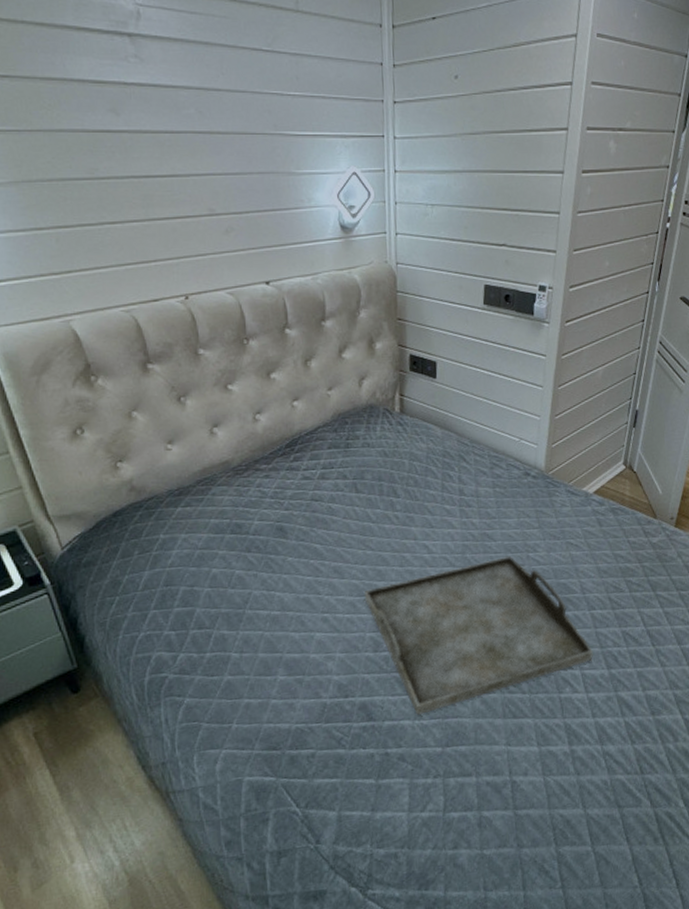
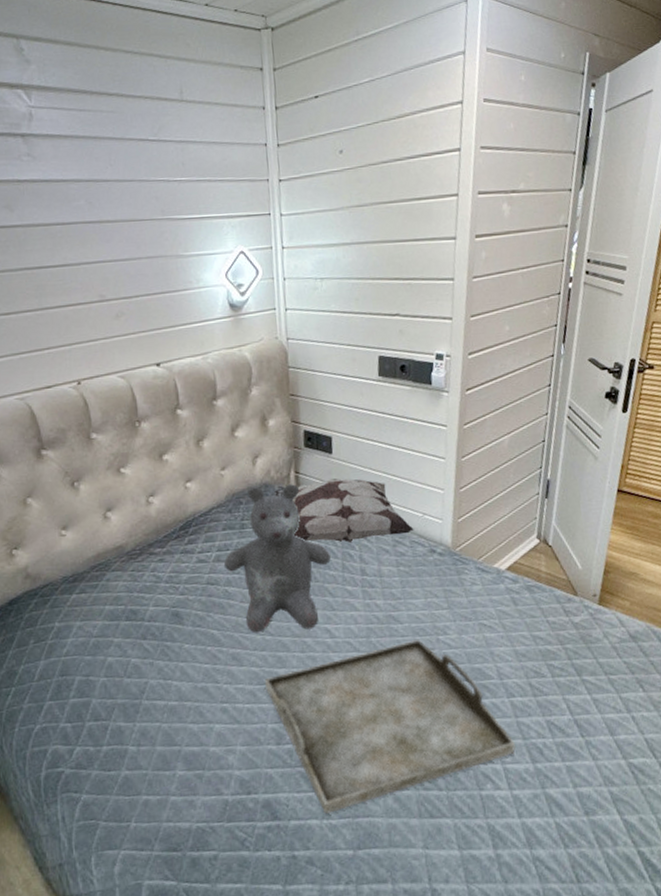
teddy bear: none [327,406,431,548] -> present [223,484,331,634]
decorative pillow: none [379,402,511,465] -> present [275,478,414,544]

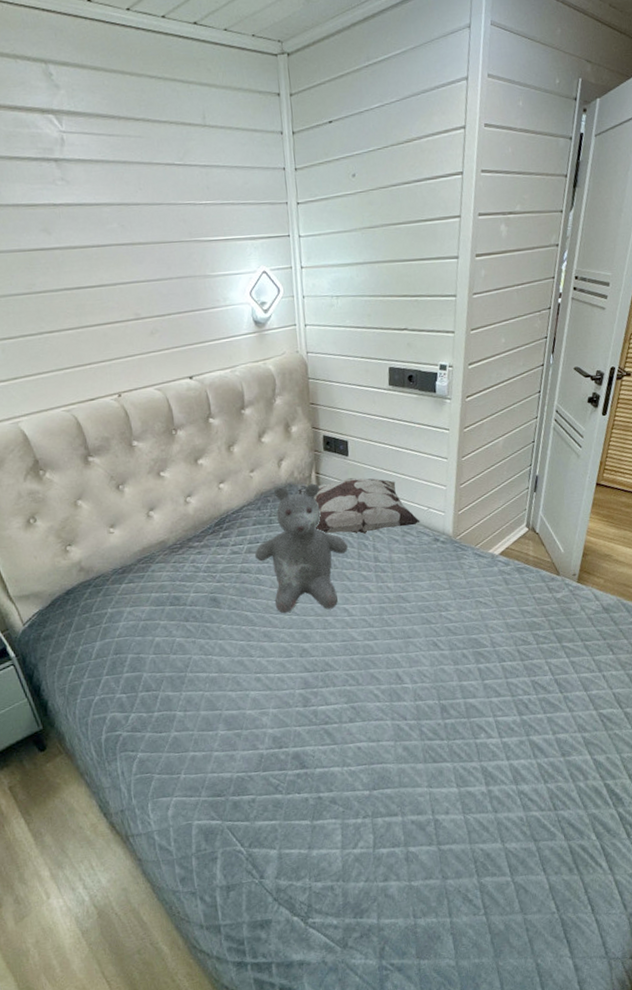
serving tray: present [265,639,515,814] -> none [293,615,505,762]

